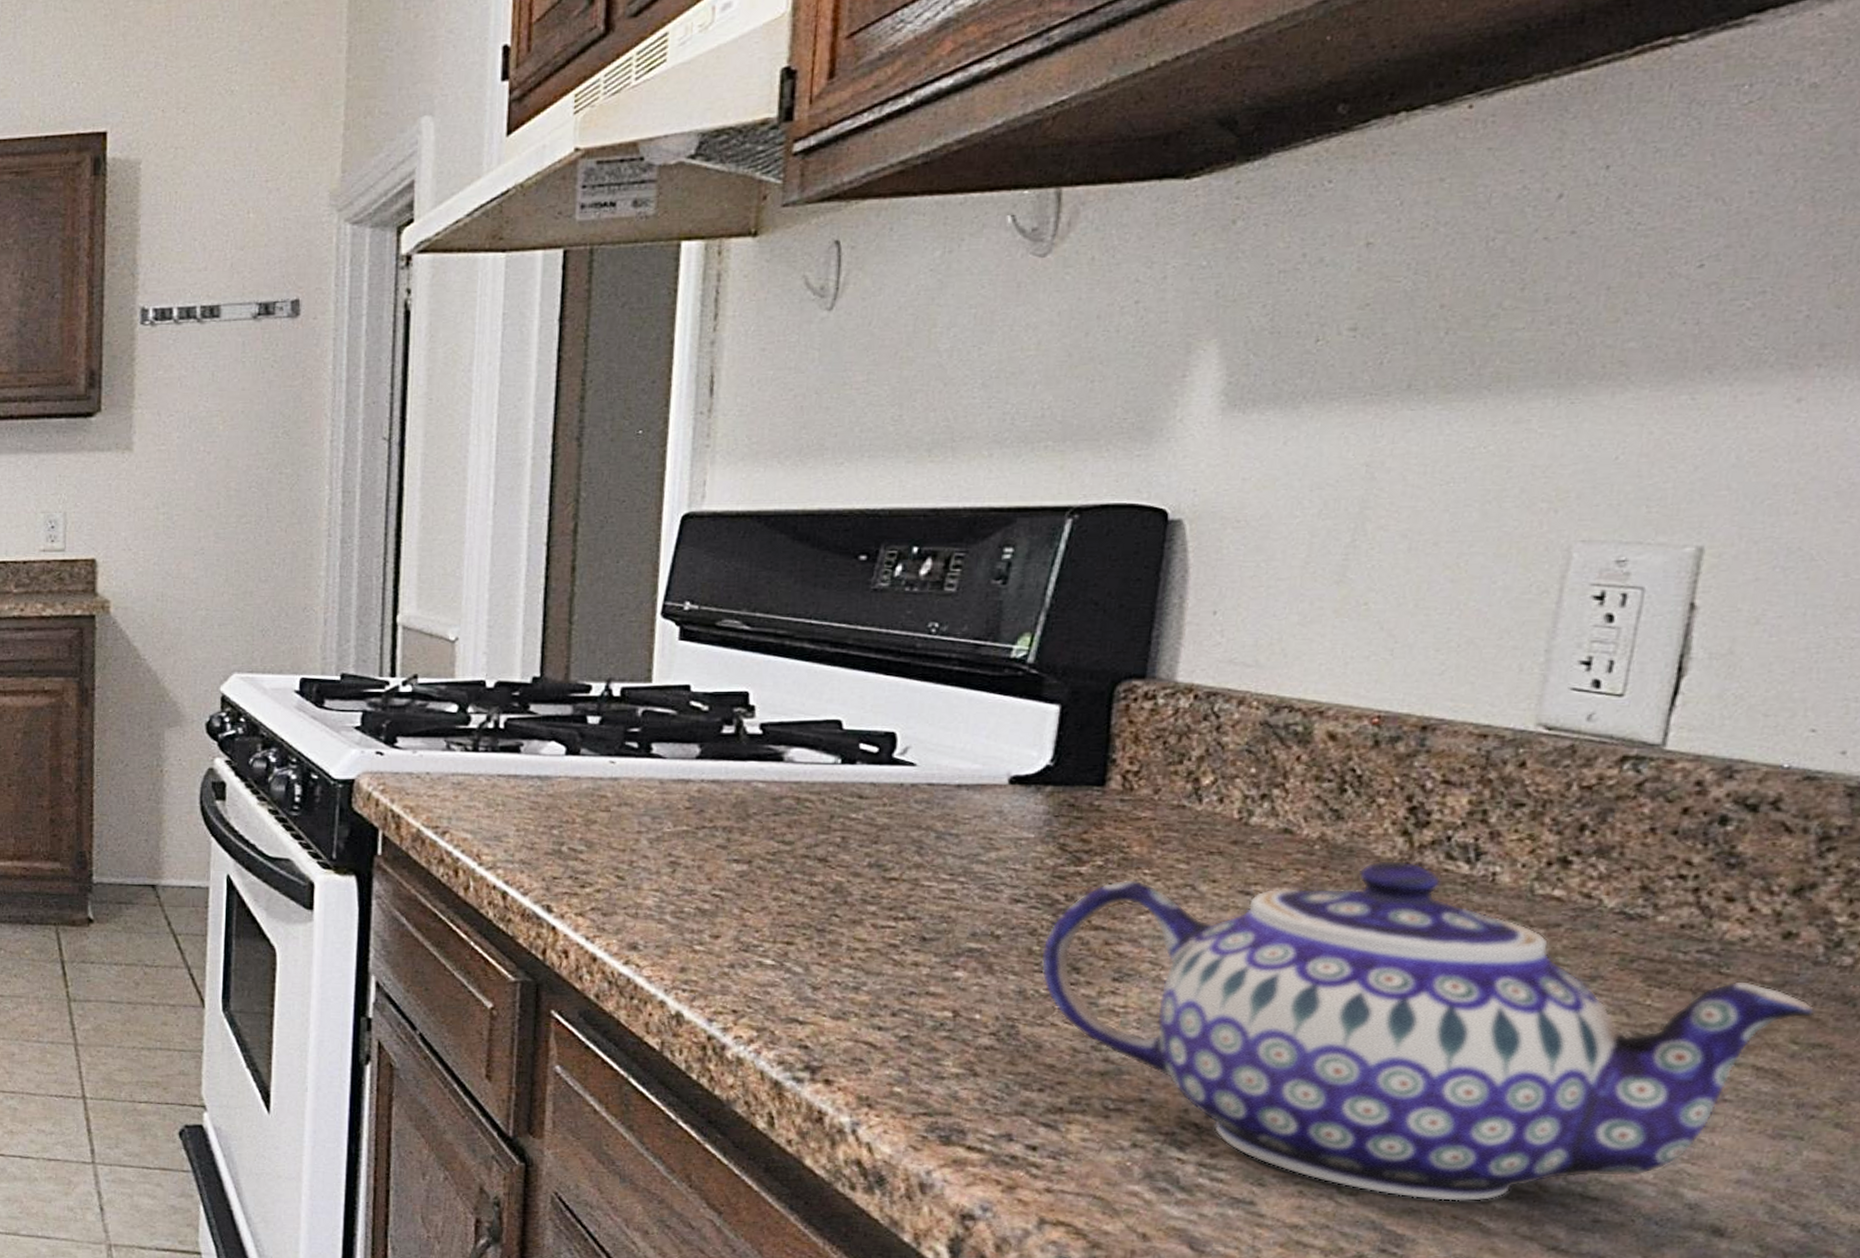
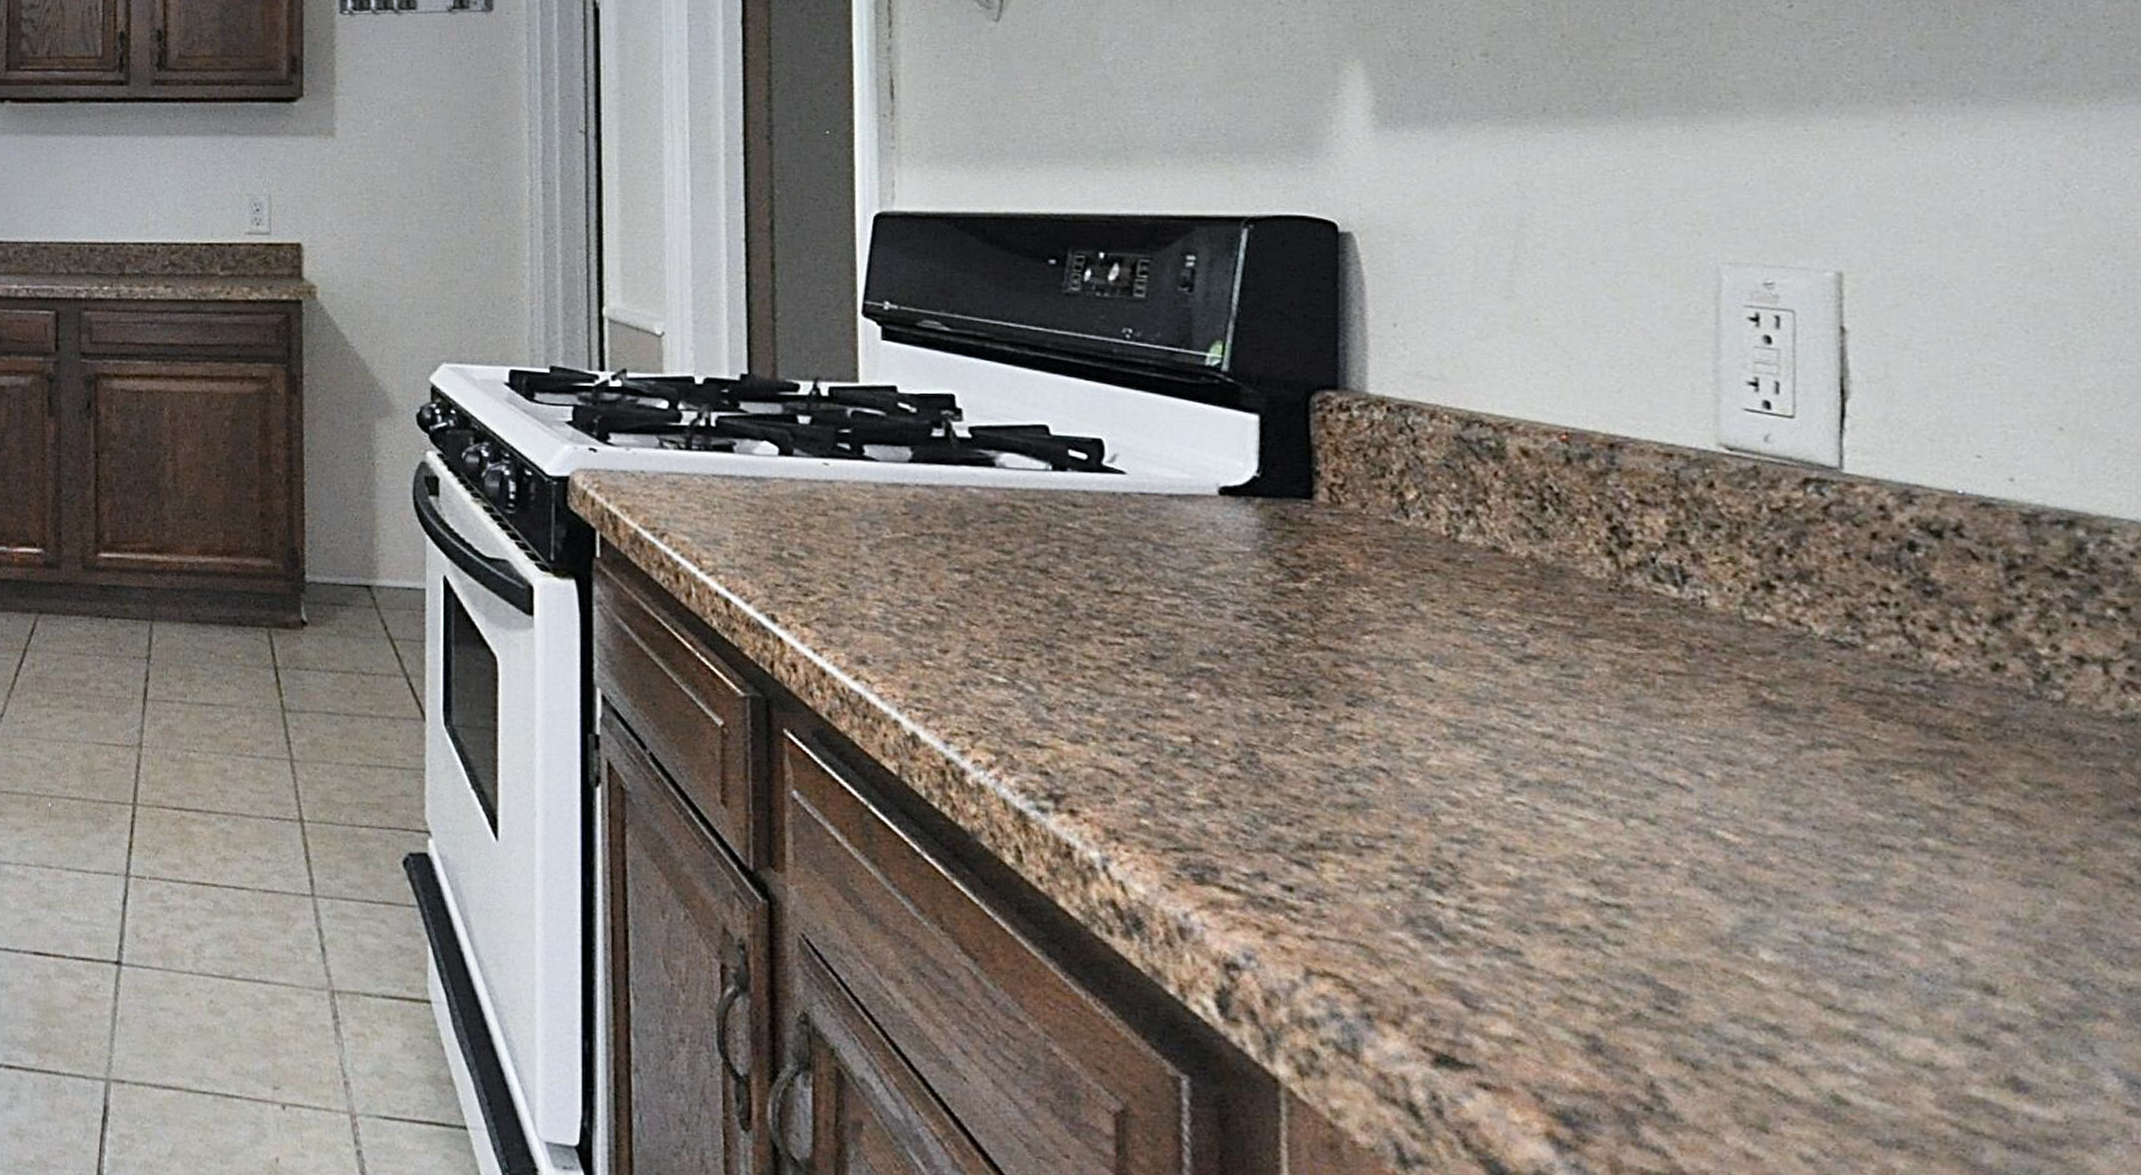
teapot: present [1040,860,1815,1202] -> none [1272,581,2038,954]

